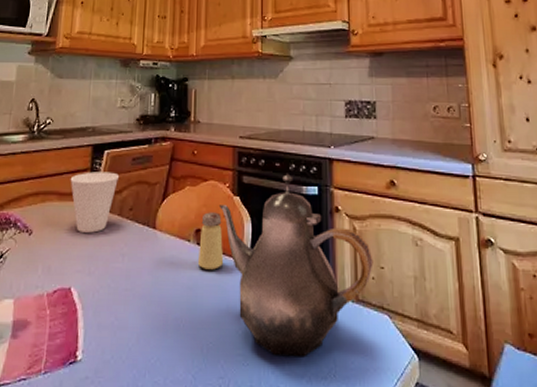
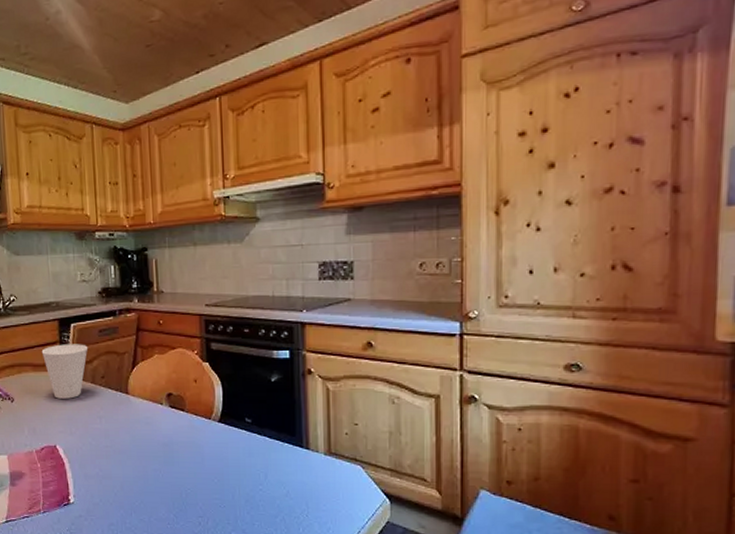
saltshaker: present [197,212,224,270] -> none [171,378,197,429]
teapot: present [218,173,374,358] -> none [188,338,347,501]

